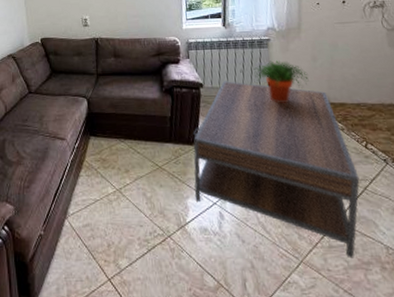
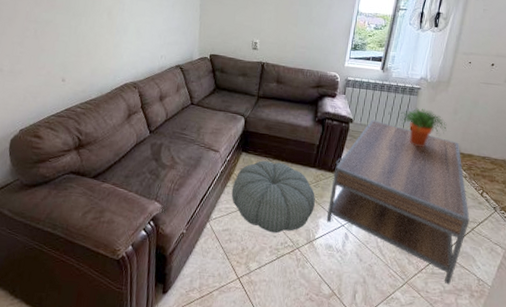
pouf: none [85,142,179,222] -> present [231,160,315,234]

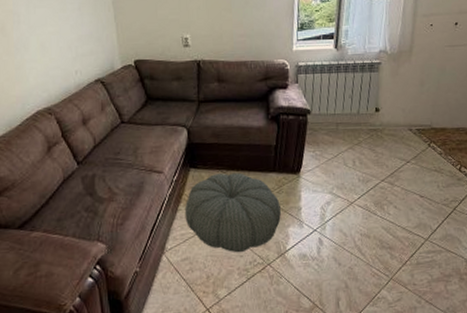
coffee table: present [326,120,470,285] -> none [296,107,450,273]
potted plant: present [400,108,447,147] -> none [362,85,415,128]

